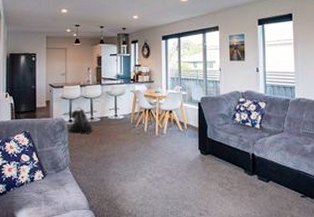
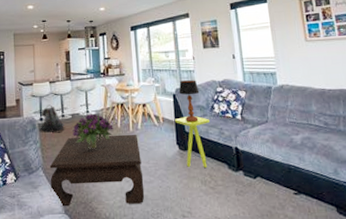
coffee table: none [77,138,165,203] -> present [49,134,144,207]
bouquet: none [101,116,140,151] -> present [72,112,114,149]
side table: none [198,124,231,171] -> present [174,116,211,168]
table lamp: none [204,90,223,129] -> present [179,80,200,123]

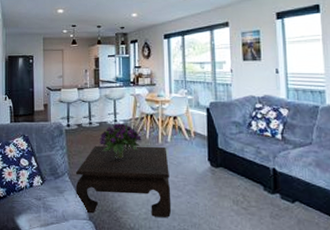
backpack: present [39,104,65,133] -> none [66,111,91,140]
side table: present [174,116,211,168] -> none [207,132,247,187]
table lamp: present [179,80,200,123] -> none [213,94,236,139]

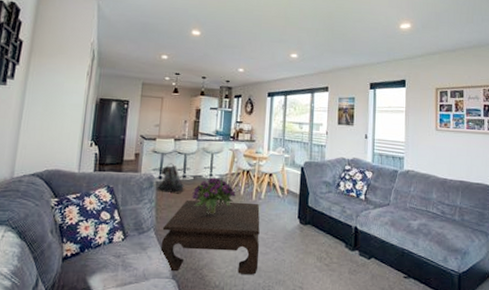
backpack: none [66,111,91,140] -> present [156,163,184,194]

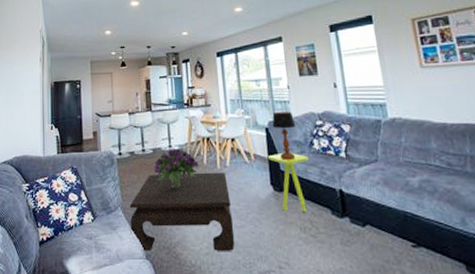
backpack: present [156,163,184,194] -> none [117,138,145,169]
side table: none [299,191,335,244] -> present [267,153,310,212]
table lamp: none [307,154,328,198] -> present [272,112,296,160]

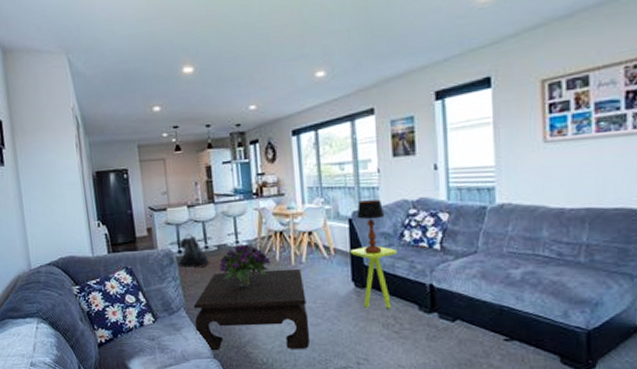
backpack: none [117,138,145,169] -> present [177,234,209,268]

